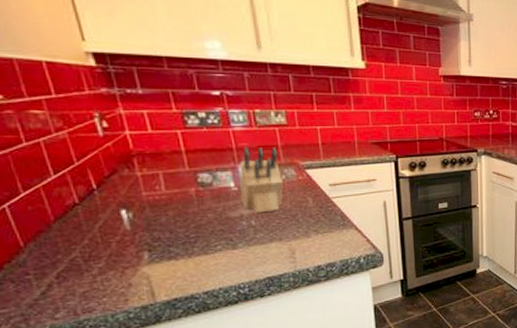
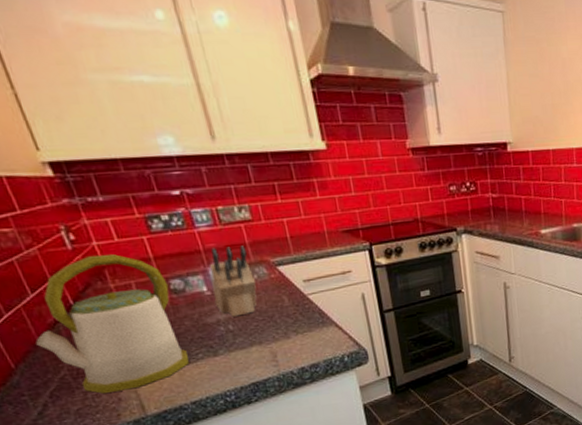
kettle: none [50,143,208,279] -> present [36,254,189,394]

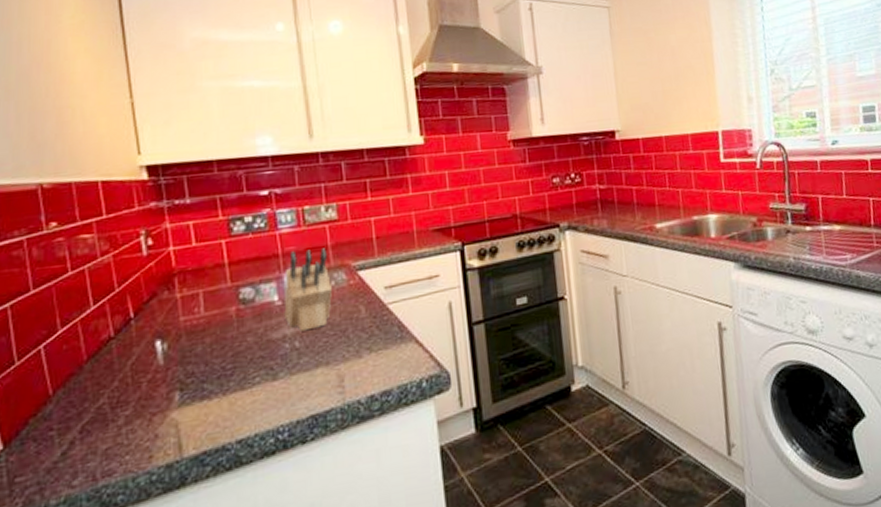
kettle: present [36,254,189,394] -> none [83,260,245,429]

